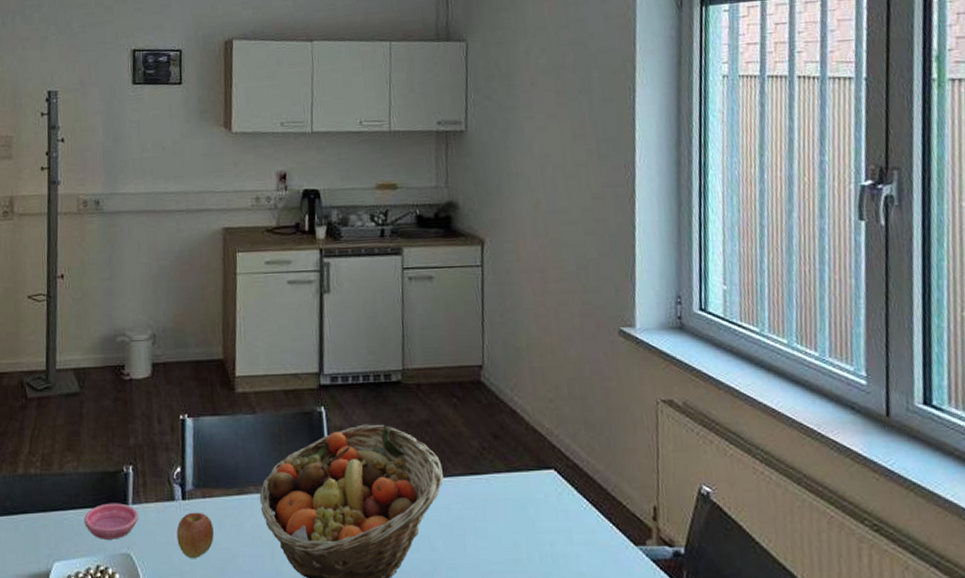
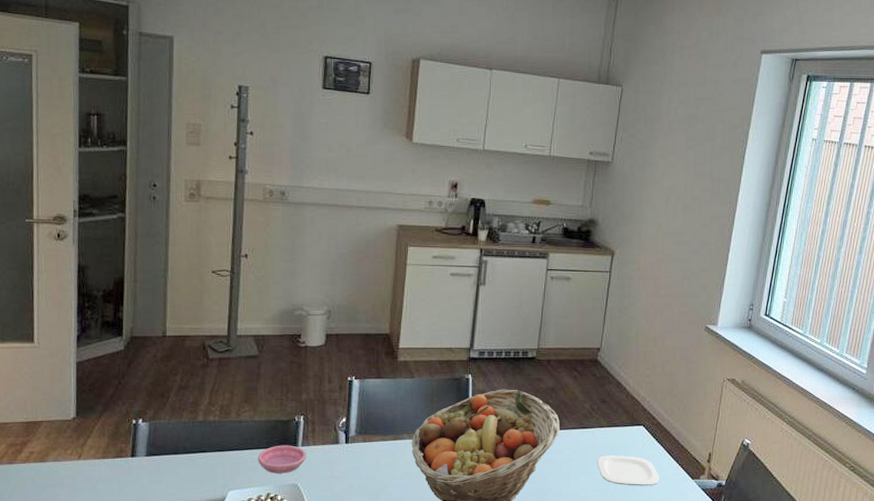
apple: present [176,512,214,559] -> none [339,453,371,488]
plate: none [498,511,590,556] -> present [597,455,660,486]

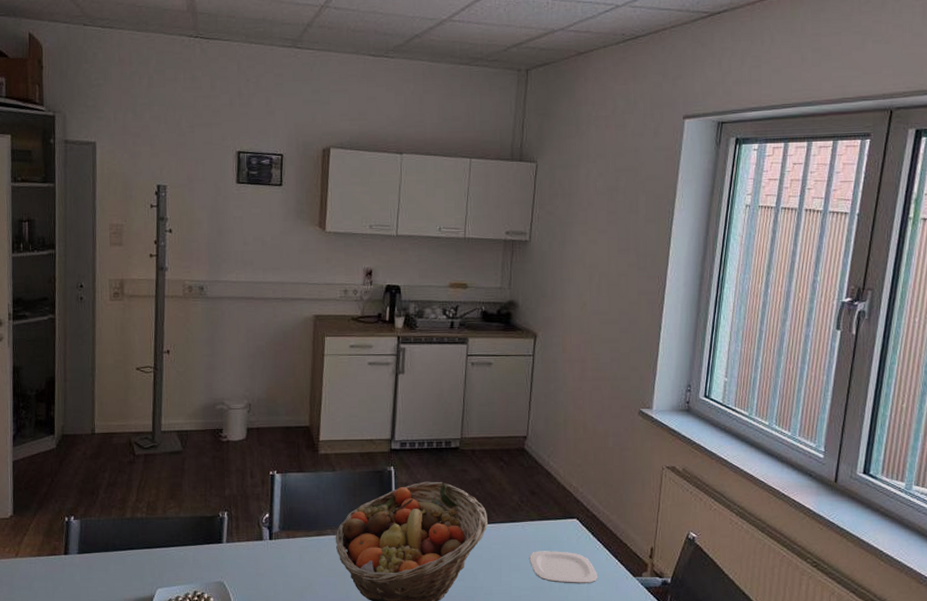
saucer: present [258,445,306,473] -> none [184,542,231,571]

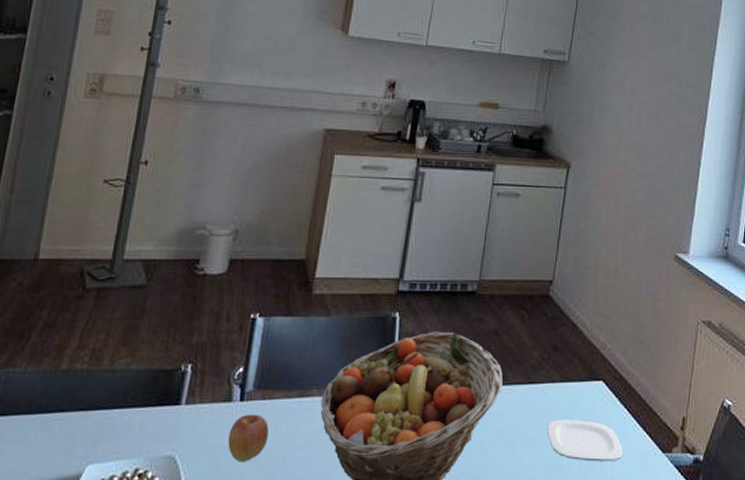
apple: none [264,549,295,586] -> present [228,414,269,463]

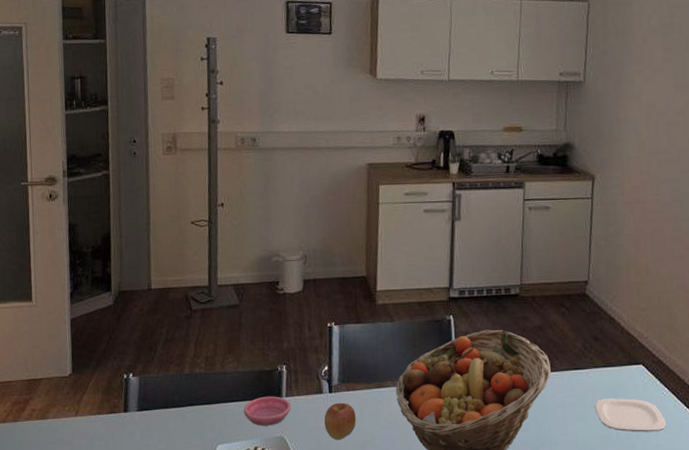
saucer: none [129,402,190,441] -> present [244,396,291,426]

